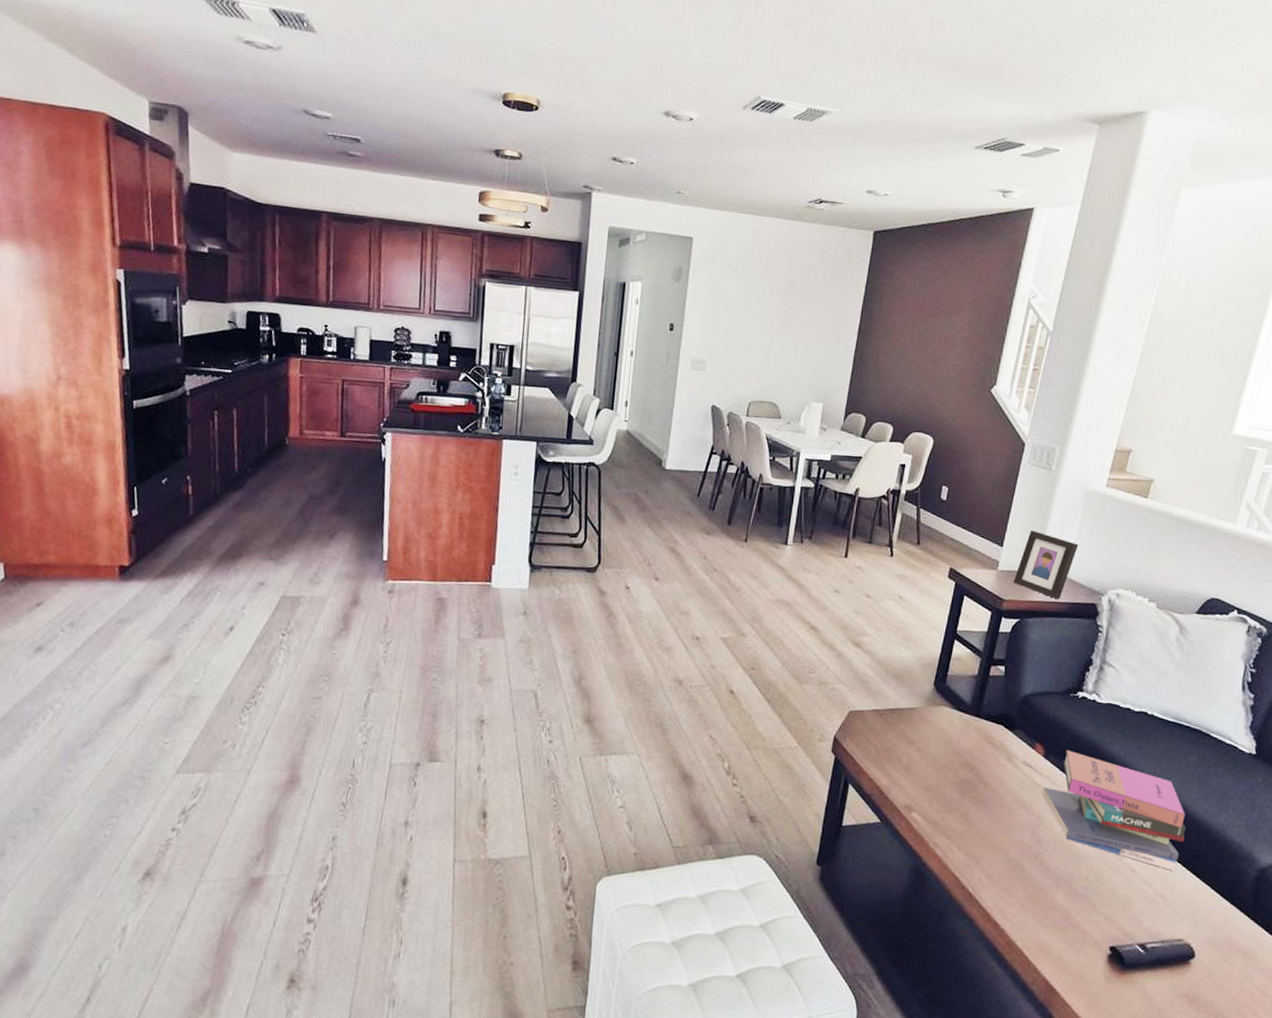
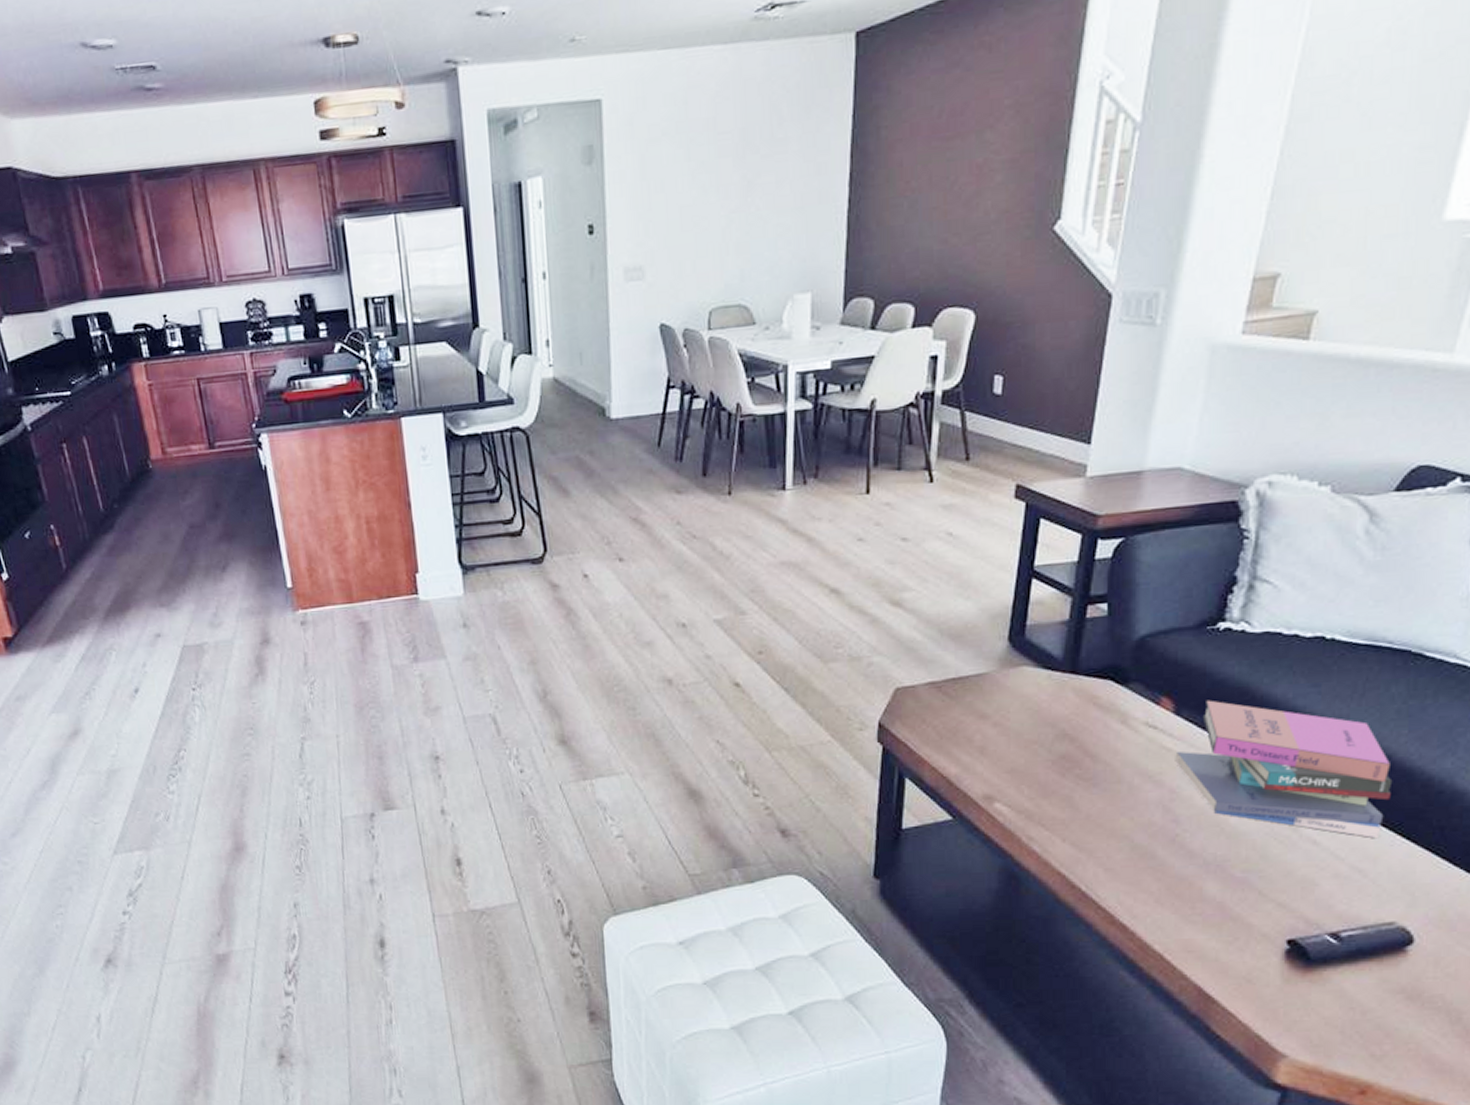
picture frame: present [1013,530,1079,599] -> none [1110,414,1205,503]

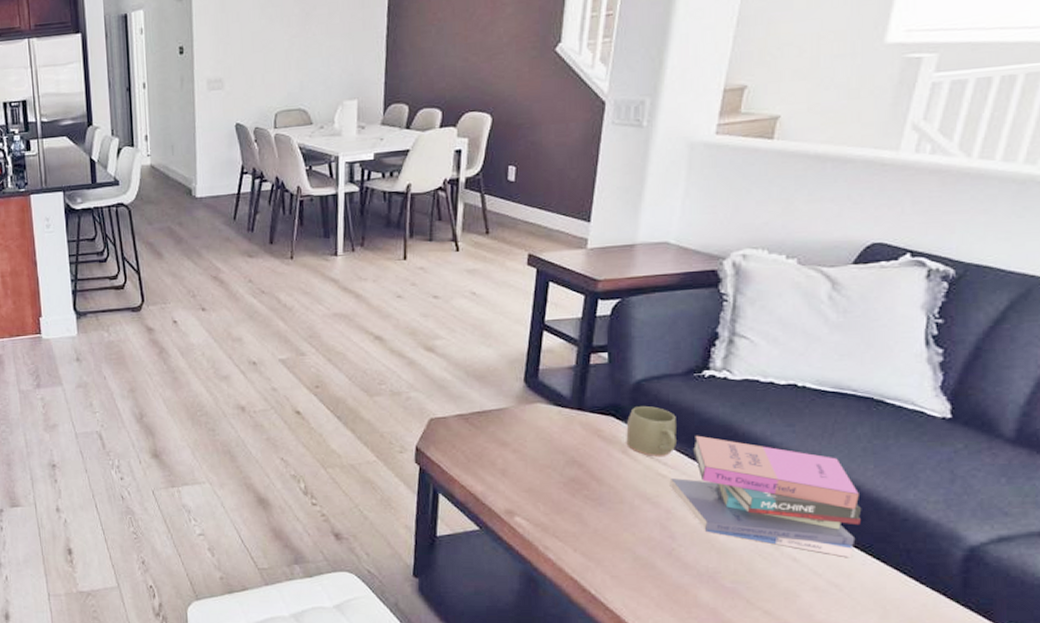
mug: none [1126,666,1185,726] -> present [626,405,676,456]

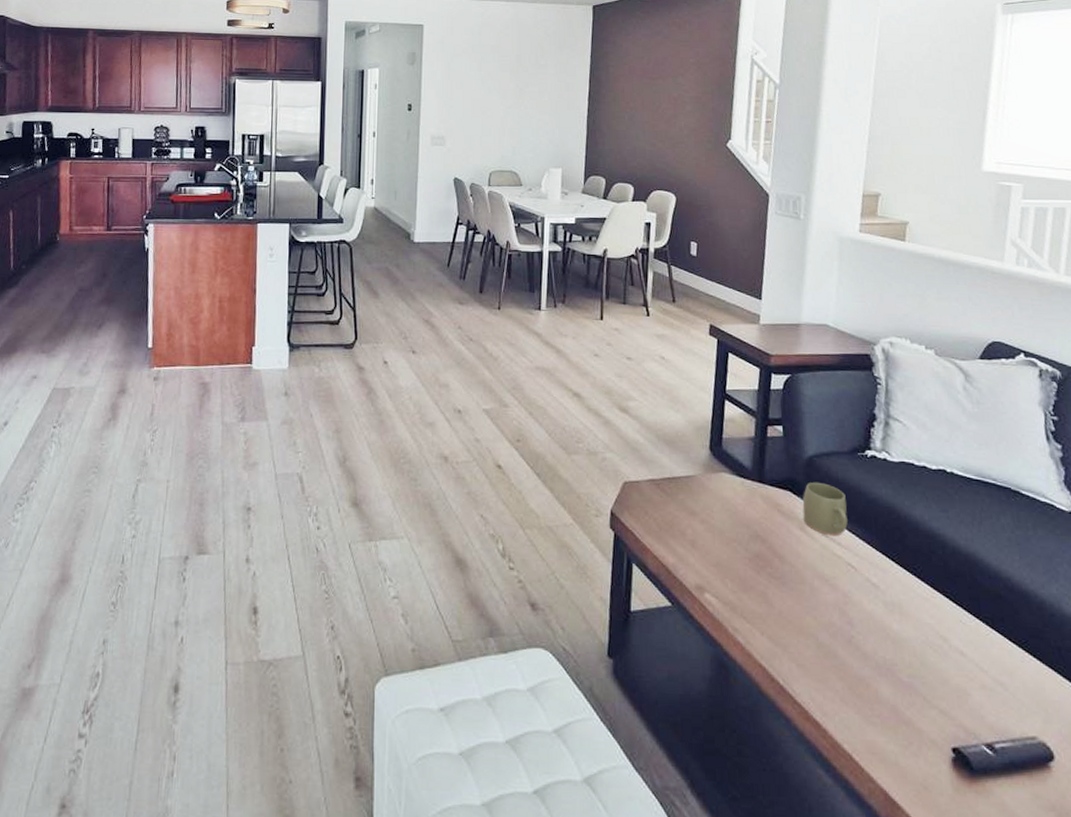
books: present [669,435,862,558] -> none [844,515,1015,654]

